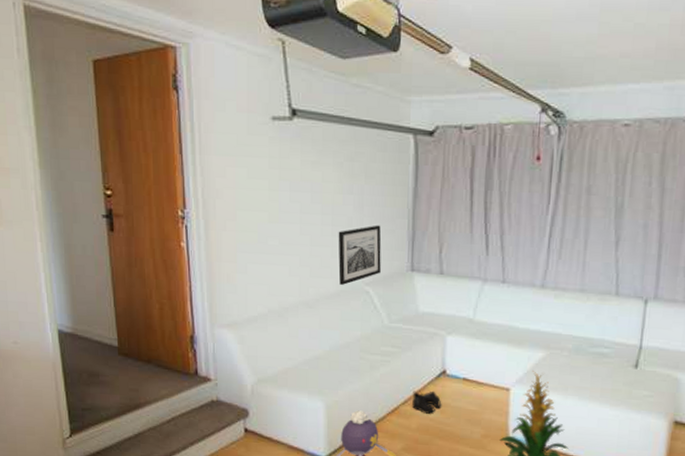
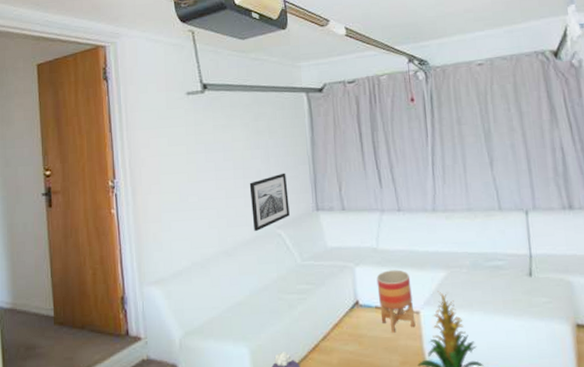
boots: present [412,391,441,414] -> none [330,323,358,347]
planter: none [467,343,505,406] -> present [376,270,416,333]

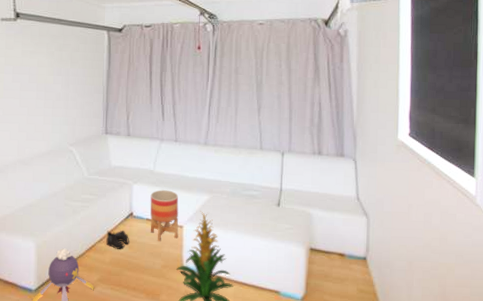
wall art: present [249,172,290,231] -> none [49,98,83,146]
boots: none [330,323,358,347] -> present [106,230,129,249]

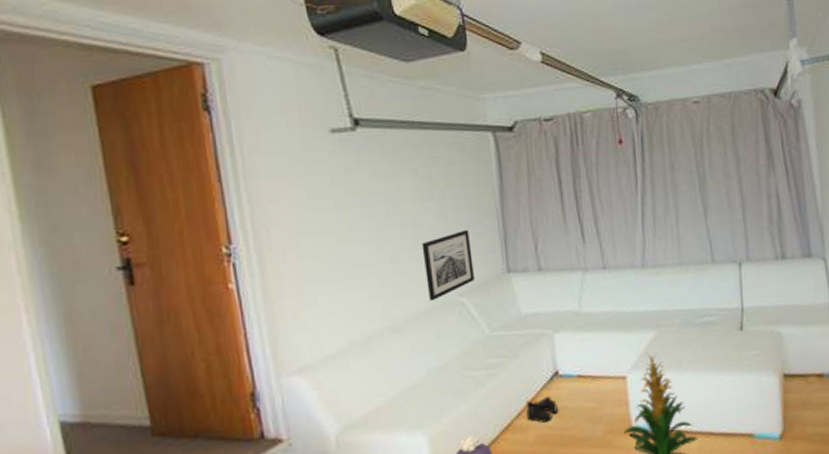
wall art: none [49,98,83,146] -> present [421,229,475,301]
planter: present [150,190,179,241] -> none [579,333,622,402]

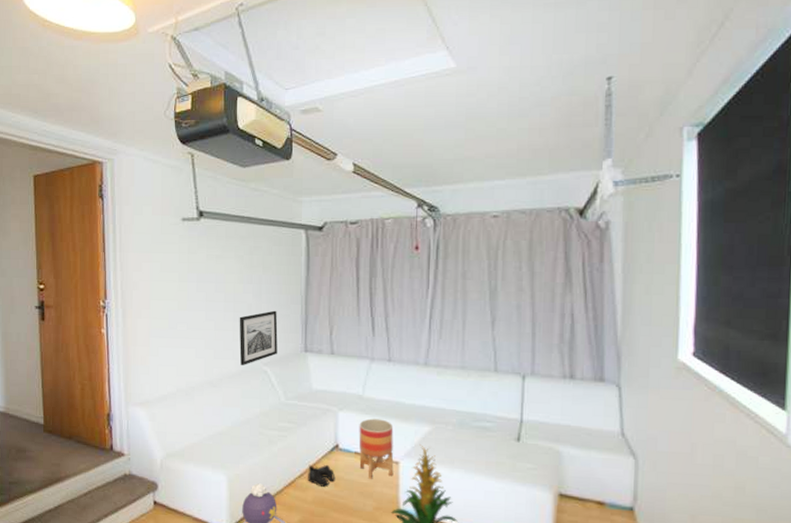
planter: none [579,333,622,402] -> present [359,418,394,479]

